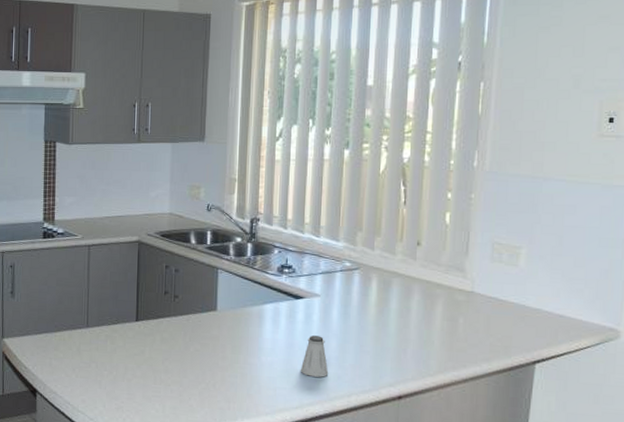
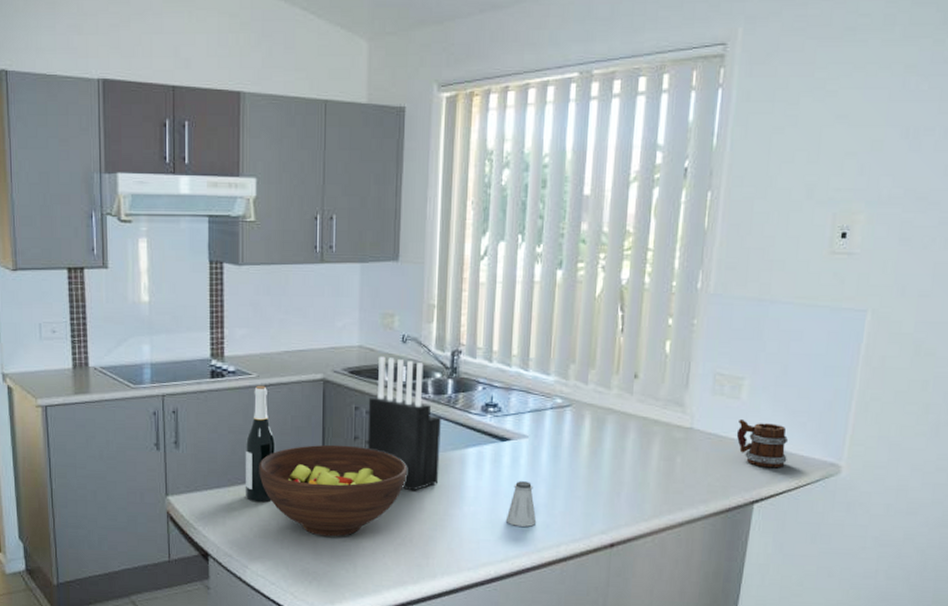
wine bottle: none [70,245,97,346] -> present [245,385,276,502]
fruit bowl: none [81,298,211,380] -> present [259,444,407,537]
knife block: none [176,222,241,341] -> present [367,356,441,491]
mug: none [516,284,567,331] -> present [736,418,789,468]

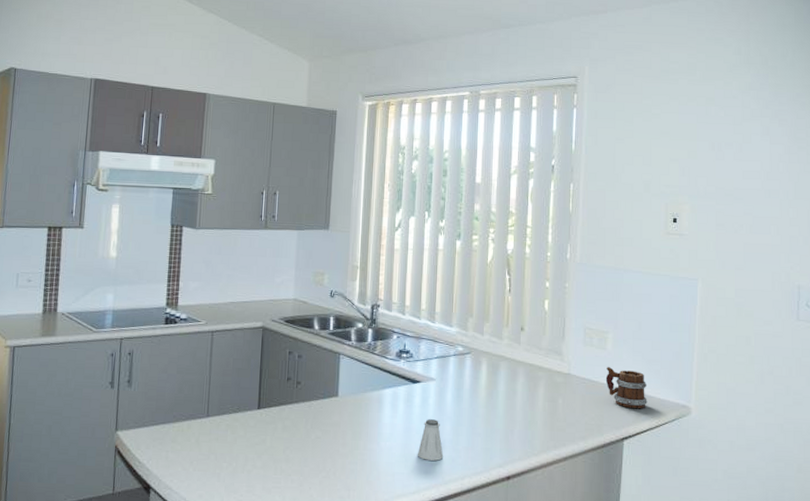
wine bottle: present [245,385,276,502] -> none [188,331,219,437]
fruit bowl: present [259,444,407,537] -> none [201,384,332,470]
knife block: present [367,356,441,491] -> none [298,308,362,428]

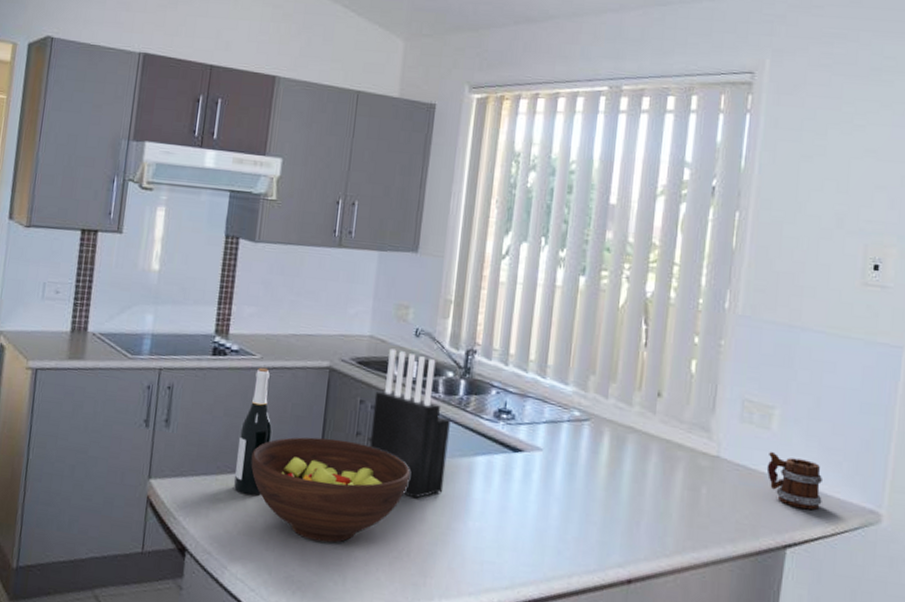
wine bottle: none [188,331,219,437] -> present [234,367,273,496]
fruit bowl: none [201,384,332,470] -> present [251,437,410,543]
knife block: none [298,308,362,428] -> present [369,348,451,499]
saltshaker: present [417,419,444,461] -> none [513,498,548,551]

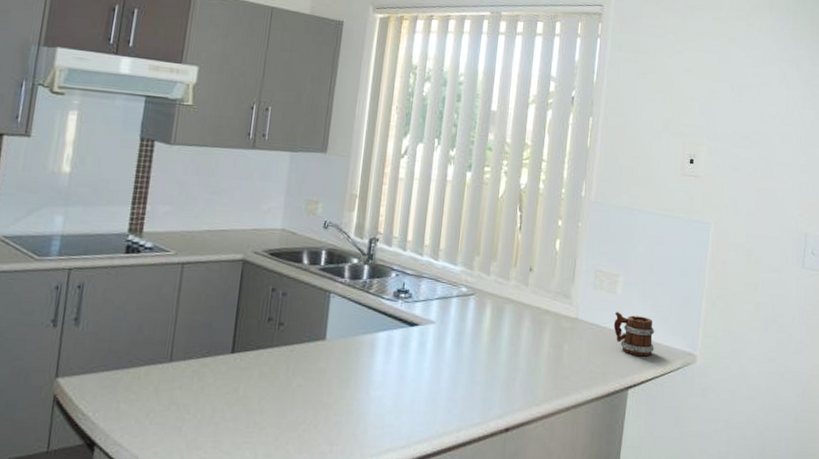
wine bottle: present [234,367,273,496] -> none [146,262,187,385]
fruit bowl: present [251,437,410,543] -> none [164,325,318,423]
knife block: present [369,348,451,499] -> none [280,240,355,375]

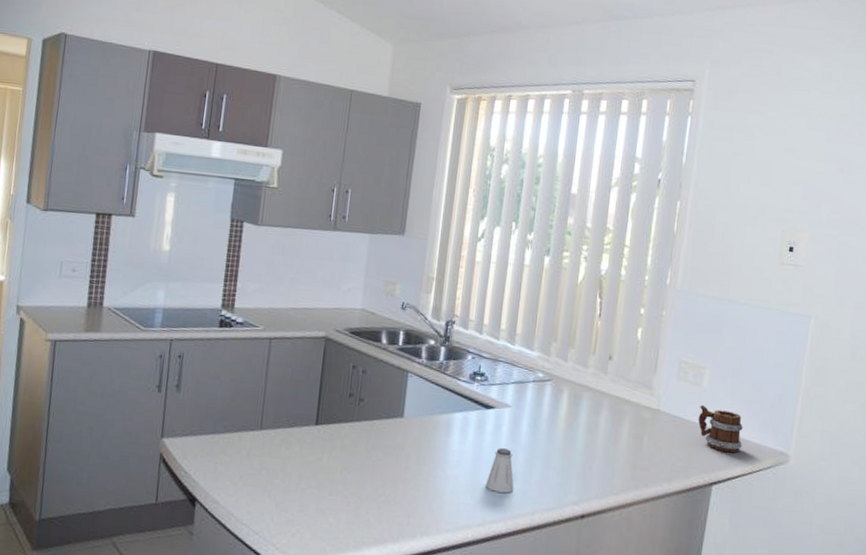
saltshaker: none [410,366,439,412] -> present [485,448,514,493]

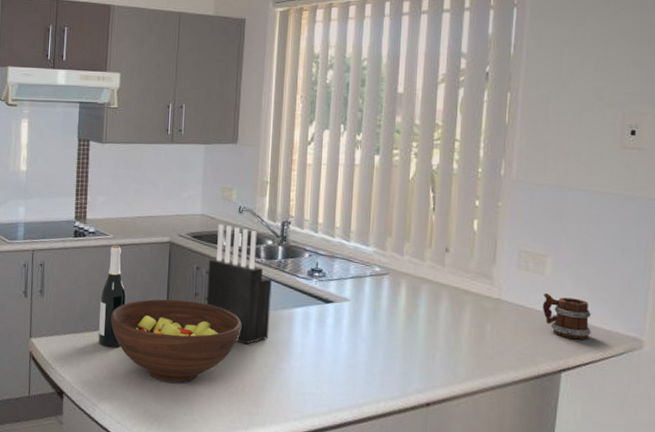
wine bottle: none [239,337,275,451] -> present [98,244,127,348]
fruit bowl: none [254,398,396,491] -> present [111,299,241,383]
knife block: none [360,320,432,451] -> present [206,224,272,345]
saltshaker: present [485,448,514,493] -> none [329,340,358,383]

